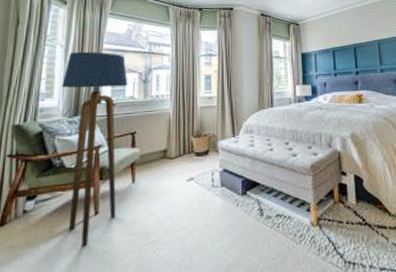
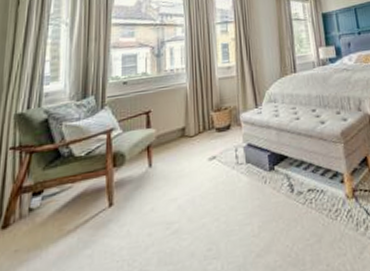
floor lamp: present [62,51,128,246] -> none [68,27,140,244]

